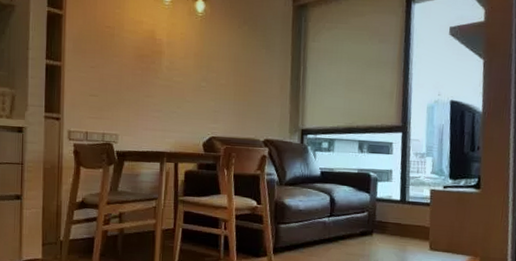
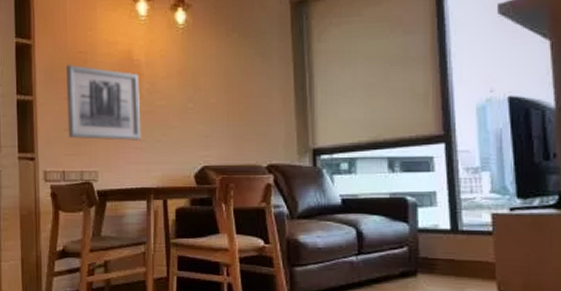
wall art: none [92,36,161,110] -> present [66,63,141,141]

